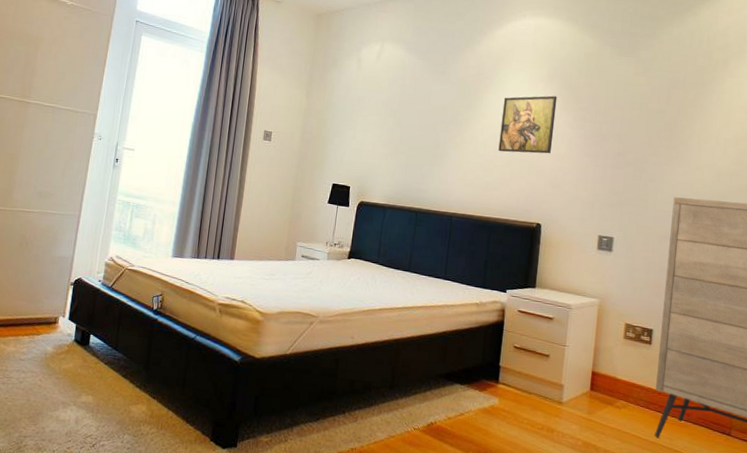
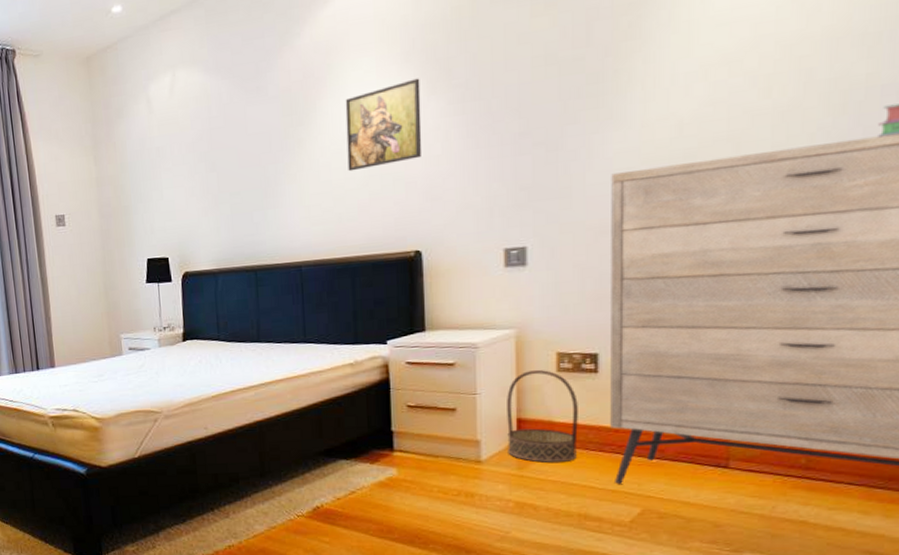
basket: none [582,333,636,414] -> present [507,369,578,463]

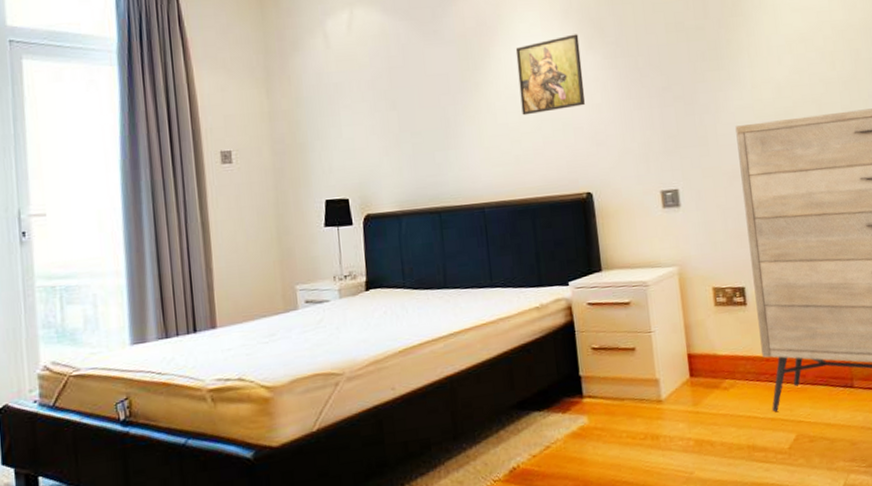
basket: present [507,369,578,463] -> none [677,304,740,397]

